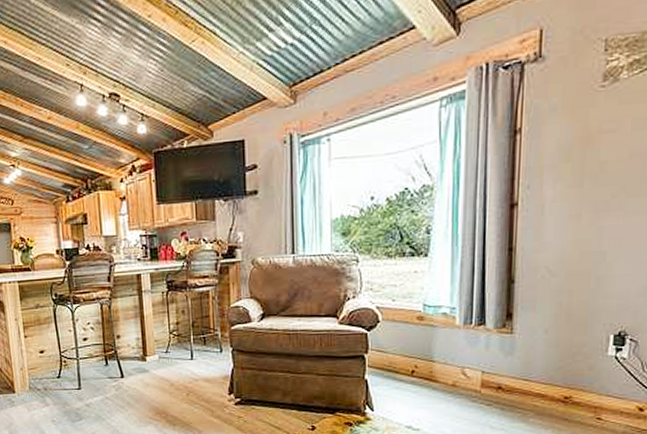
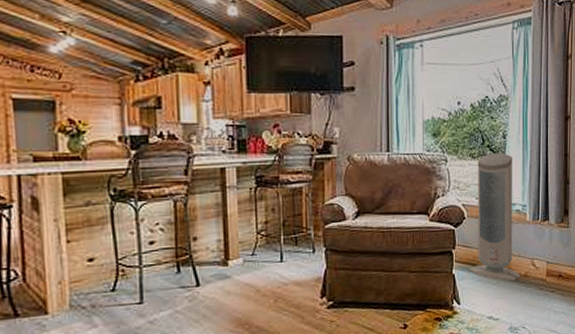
air purifier: none [385,250,447,391] -> present [470,153,521,281]

